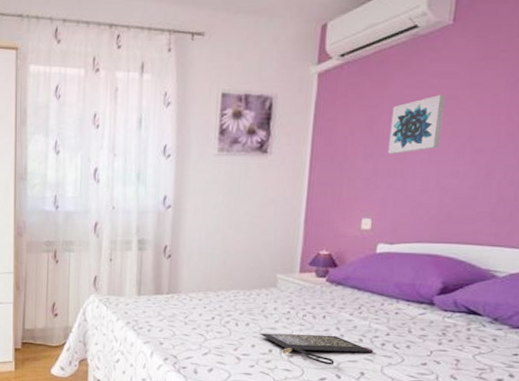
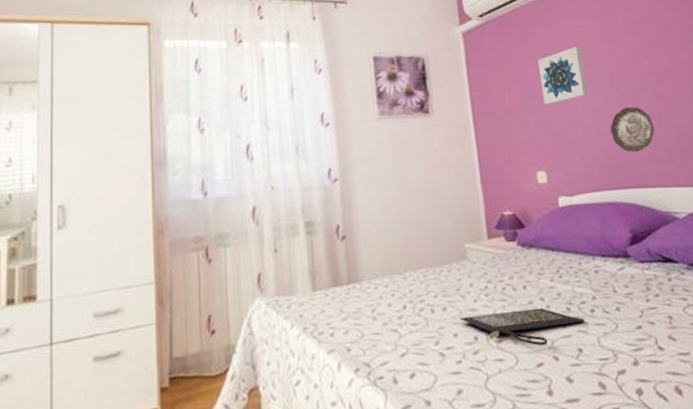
decorative plate: none [451,163,503,210] -> present [610,106,655,153]

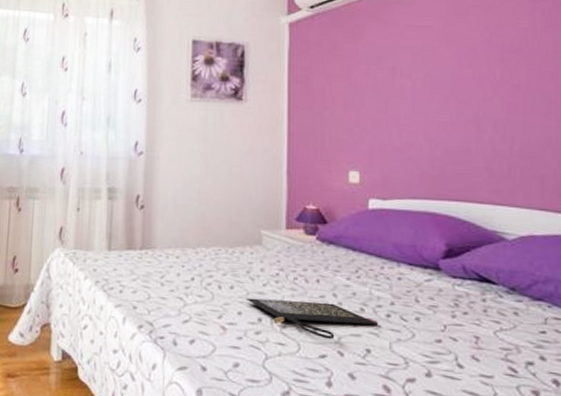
wall art: present [537,47,588,105] -> none [368,47,422,105]
decorative plate: present [610,106,655,153] -> none [441,115,495,165]

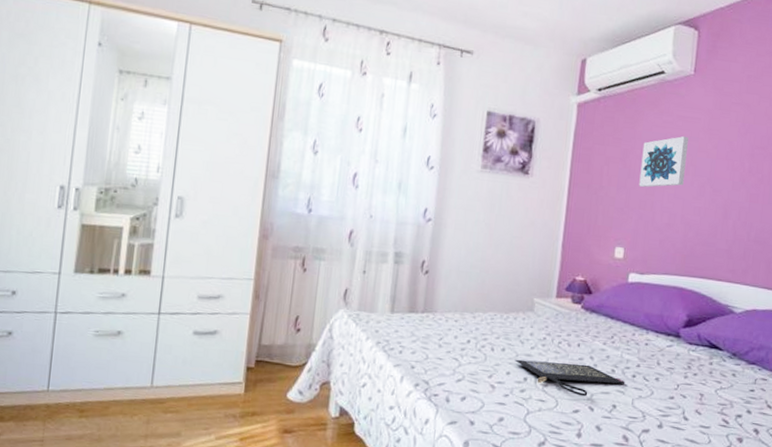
wall art: none [368,47,422,105] -> present [639,136,689,188]

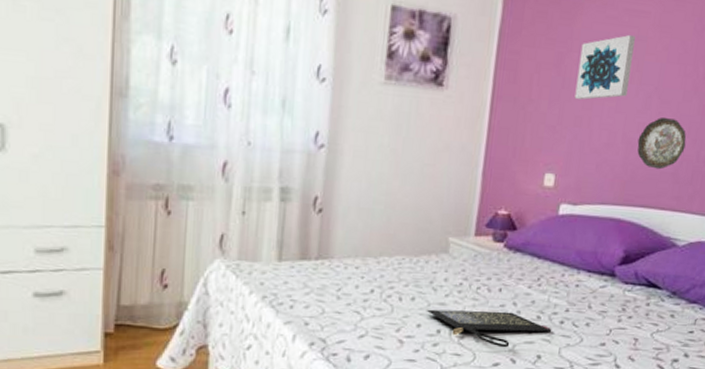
decorative plate: none [694,202,738,247] -> present [637,116,687,170]

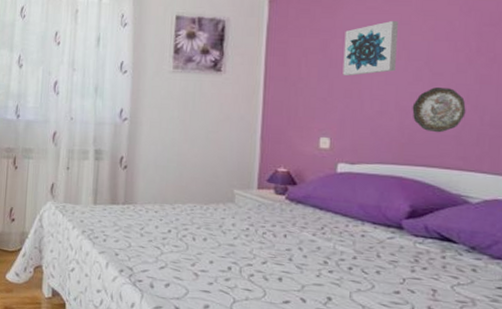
clutch bag: present [426,309,552,348] -> none [217,248,341,288]

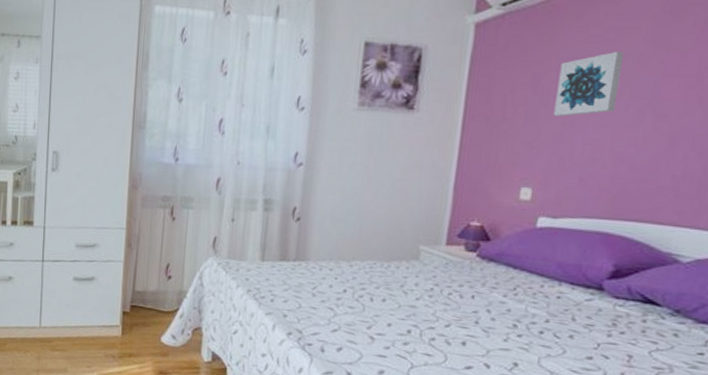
decorative plate: present [412,86,466,133] -> none [628,130,690,184]

